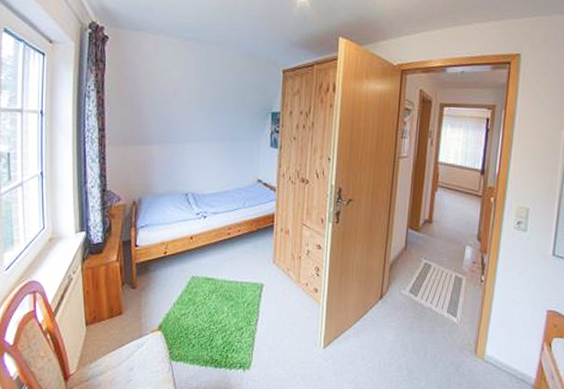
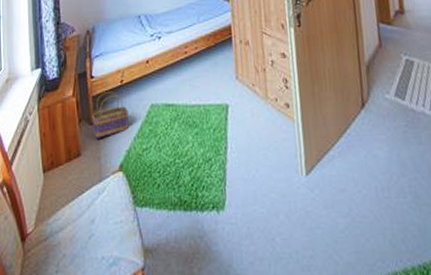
basket: none [135,261,170,301] -> present [92,92,129,138]

